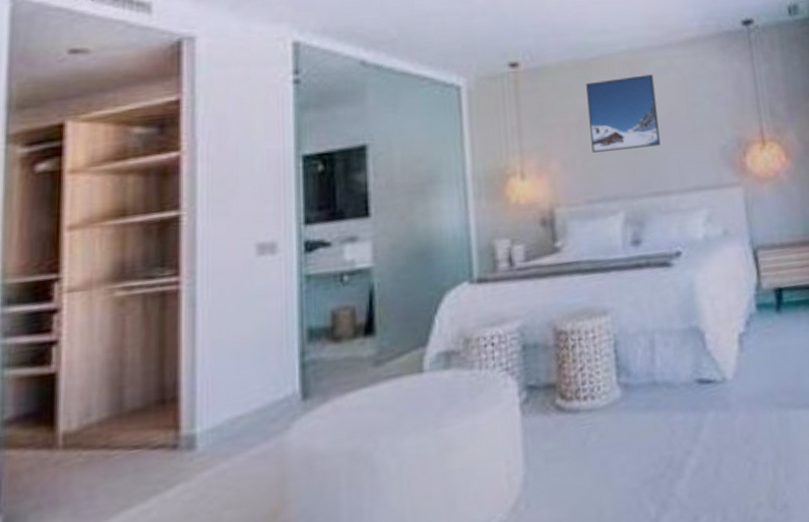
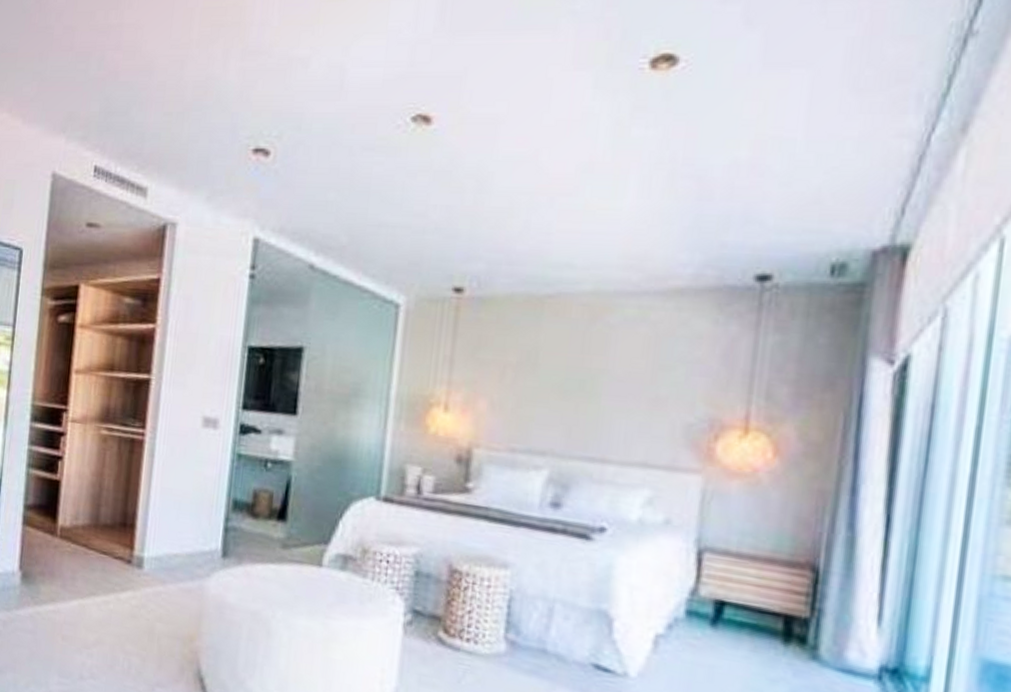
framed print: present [586,74,661,154] -> none [526,322,618,407]

